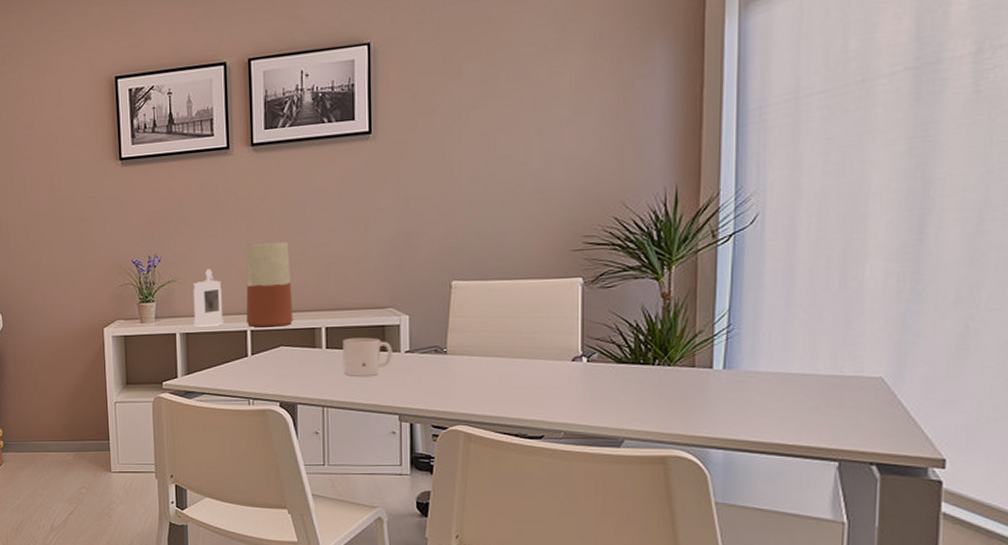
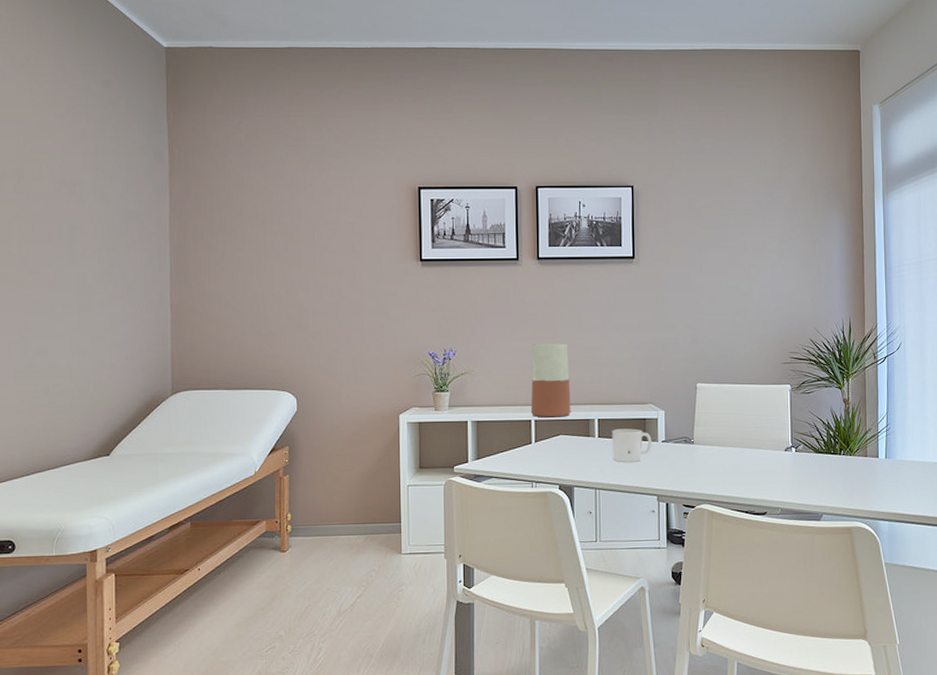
tissue box: present [193,269,224,327] -> none [484,364,511,416]

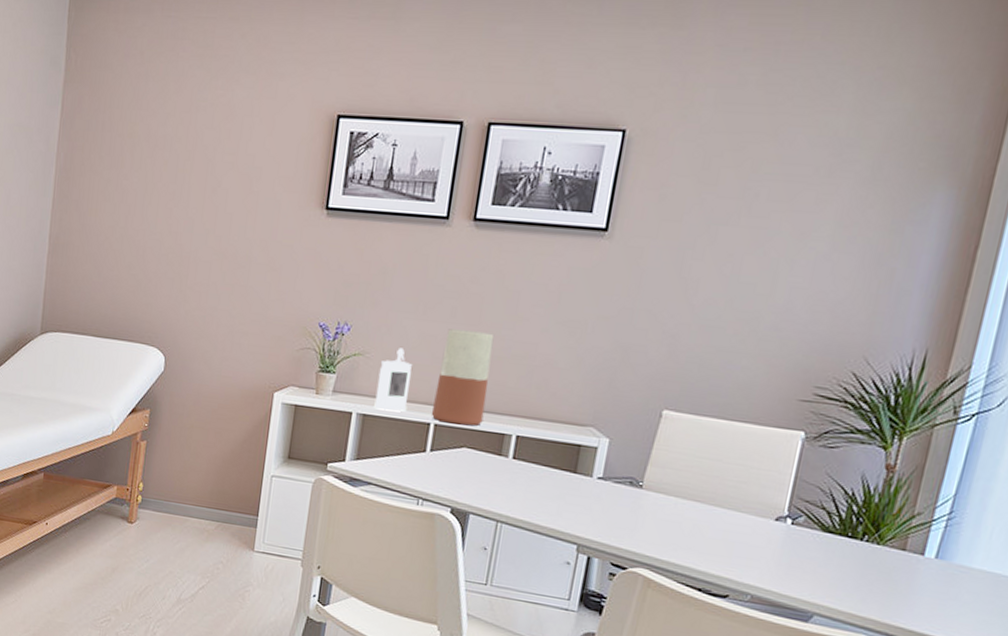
tissue box: none [484,364,511,416] -> present [374,348,412,412]
mug: present [612,428,652,463] -> none [526,451,585,498]

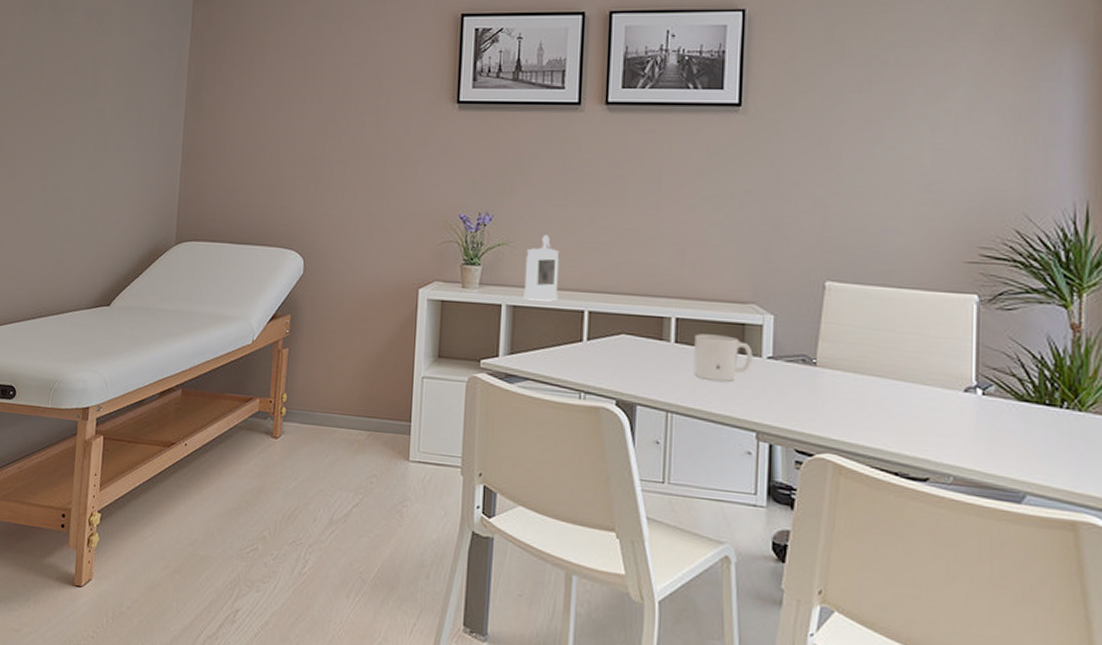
vase: present [431,329,495,426] -> none [584,212,640,311]
mug: none [526,451,585,498] -> present [693,333,753,383]

